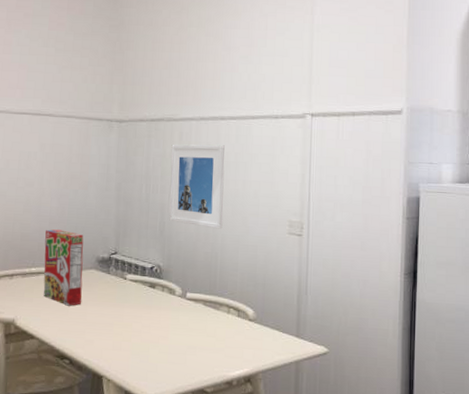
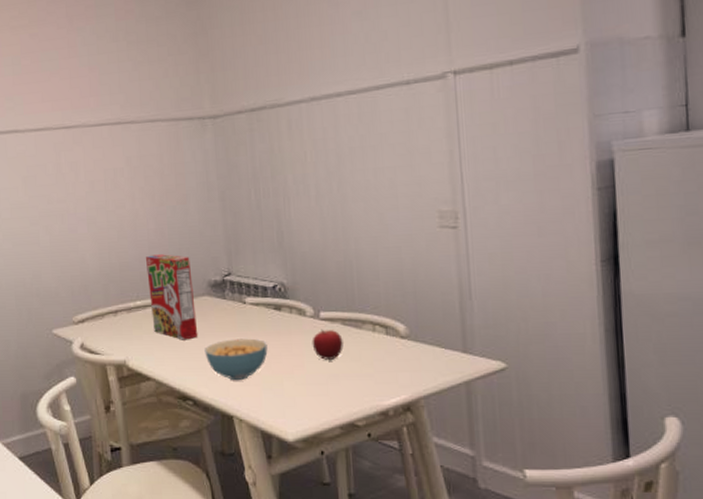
cereal bowl: none [85,309,140,346] -> present [204,338,268,381]
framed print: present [169,144,225,229] -> none [279,128,355,232]
fruit: none [177,307,203,334] -> present [312,329,343,360]

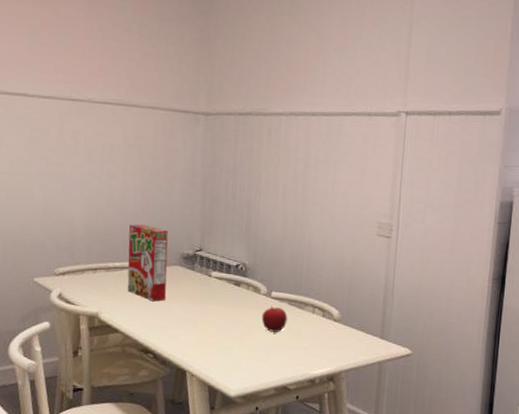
cereal bowl: present [204,338,268,381] -> none [169,305,224,342]

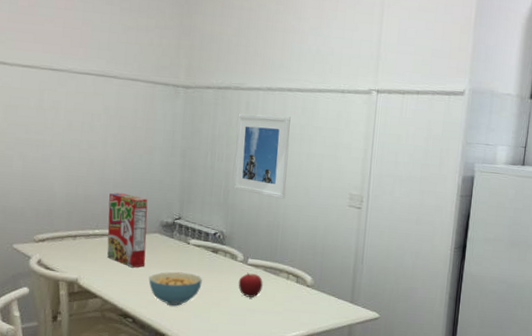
cereal bowl: none [169,305,224,342] -> present [148,271,202,306]
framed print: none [256,140,315,229] -> present [233,113,291,199]

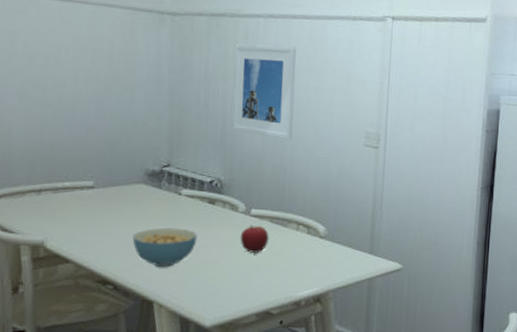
cereal box: present [107,192,148,268] -> none [80,137,130,225]

